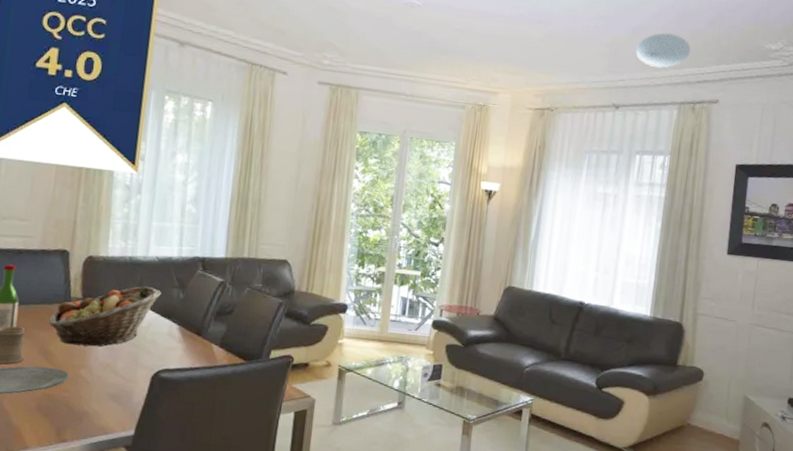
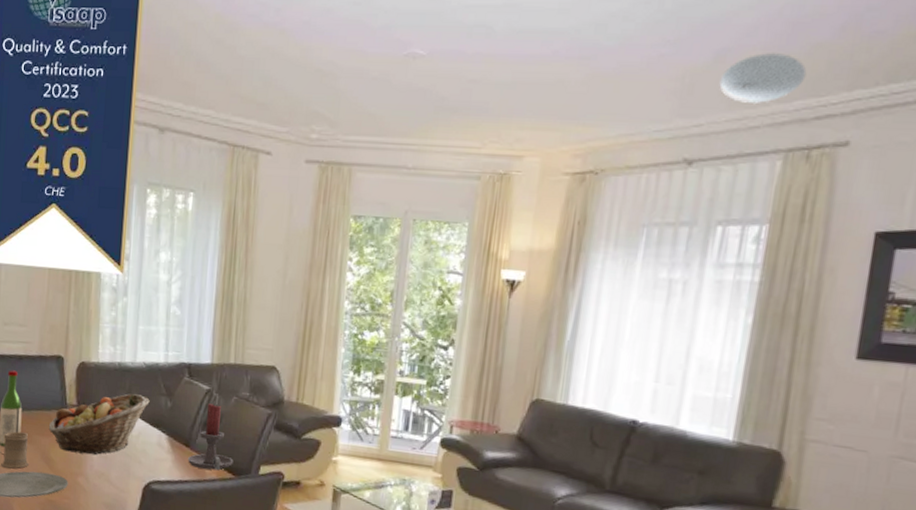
candle holder: none [198,294,245,357] -> present [187,403,234,471]

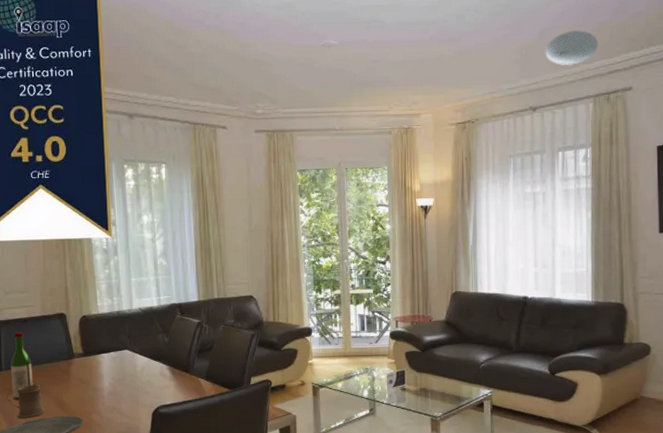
fruit basket: present [48,393,150,455] -> none [59,336,149,394]
candle holder: present [187,403,234,471] -> none [188,333,228,388]

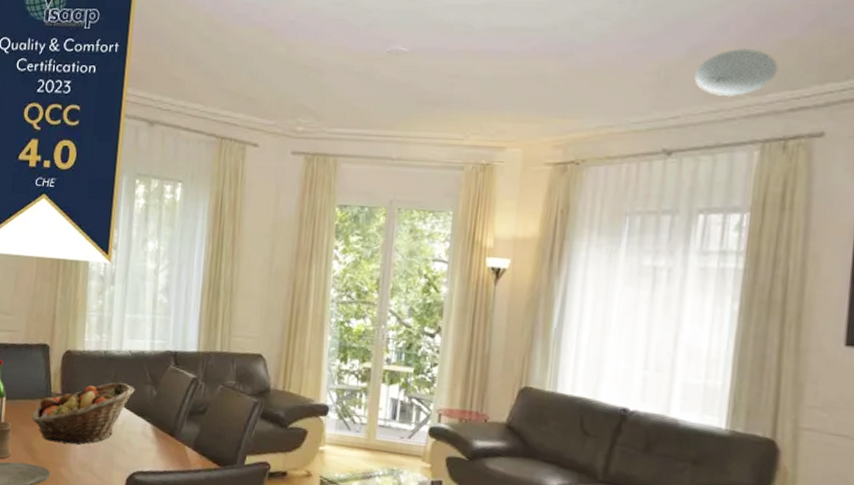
fruit basket: none [59,336,149,394] -> present [32,382,135,445]

